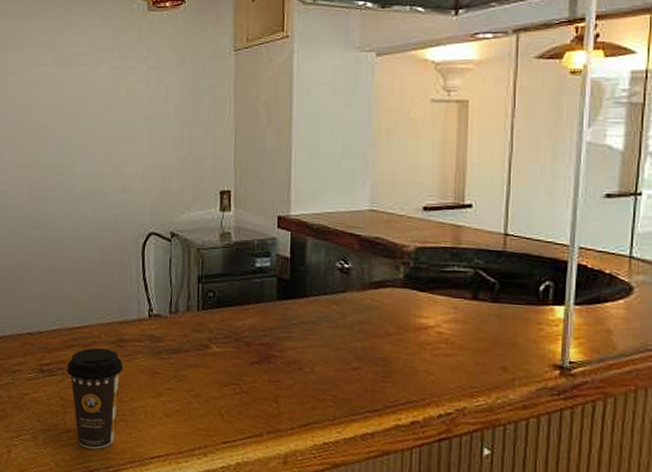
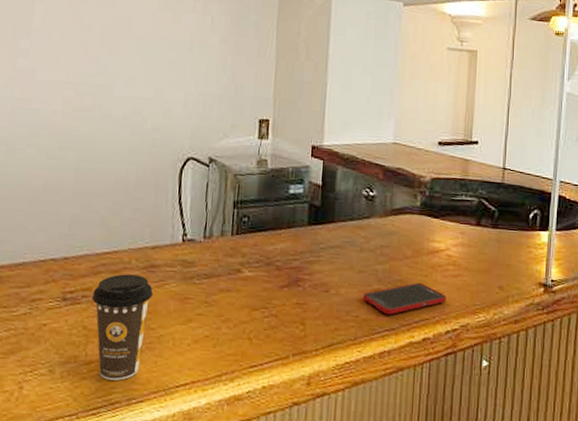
cell phone: none [341,361,438,396] -> present [363,282,447,315]

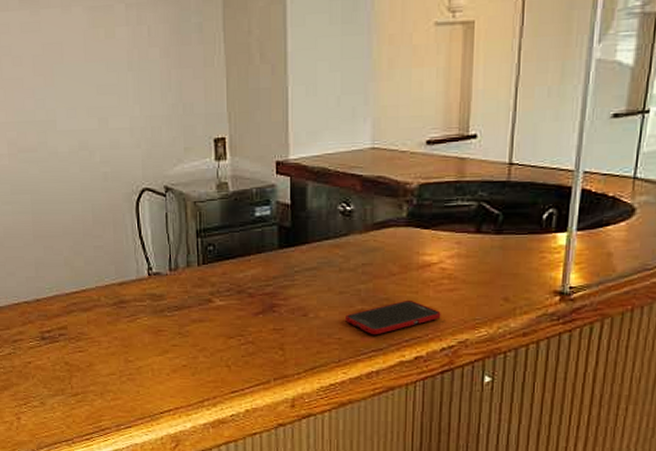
coffee cup: present [91,274,153,381] -> none [68,311,126,409]

